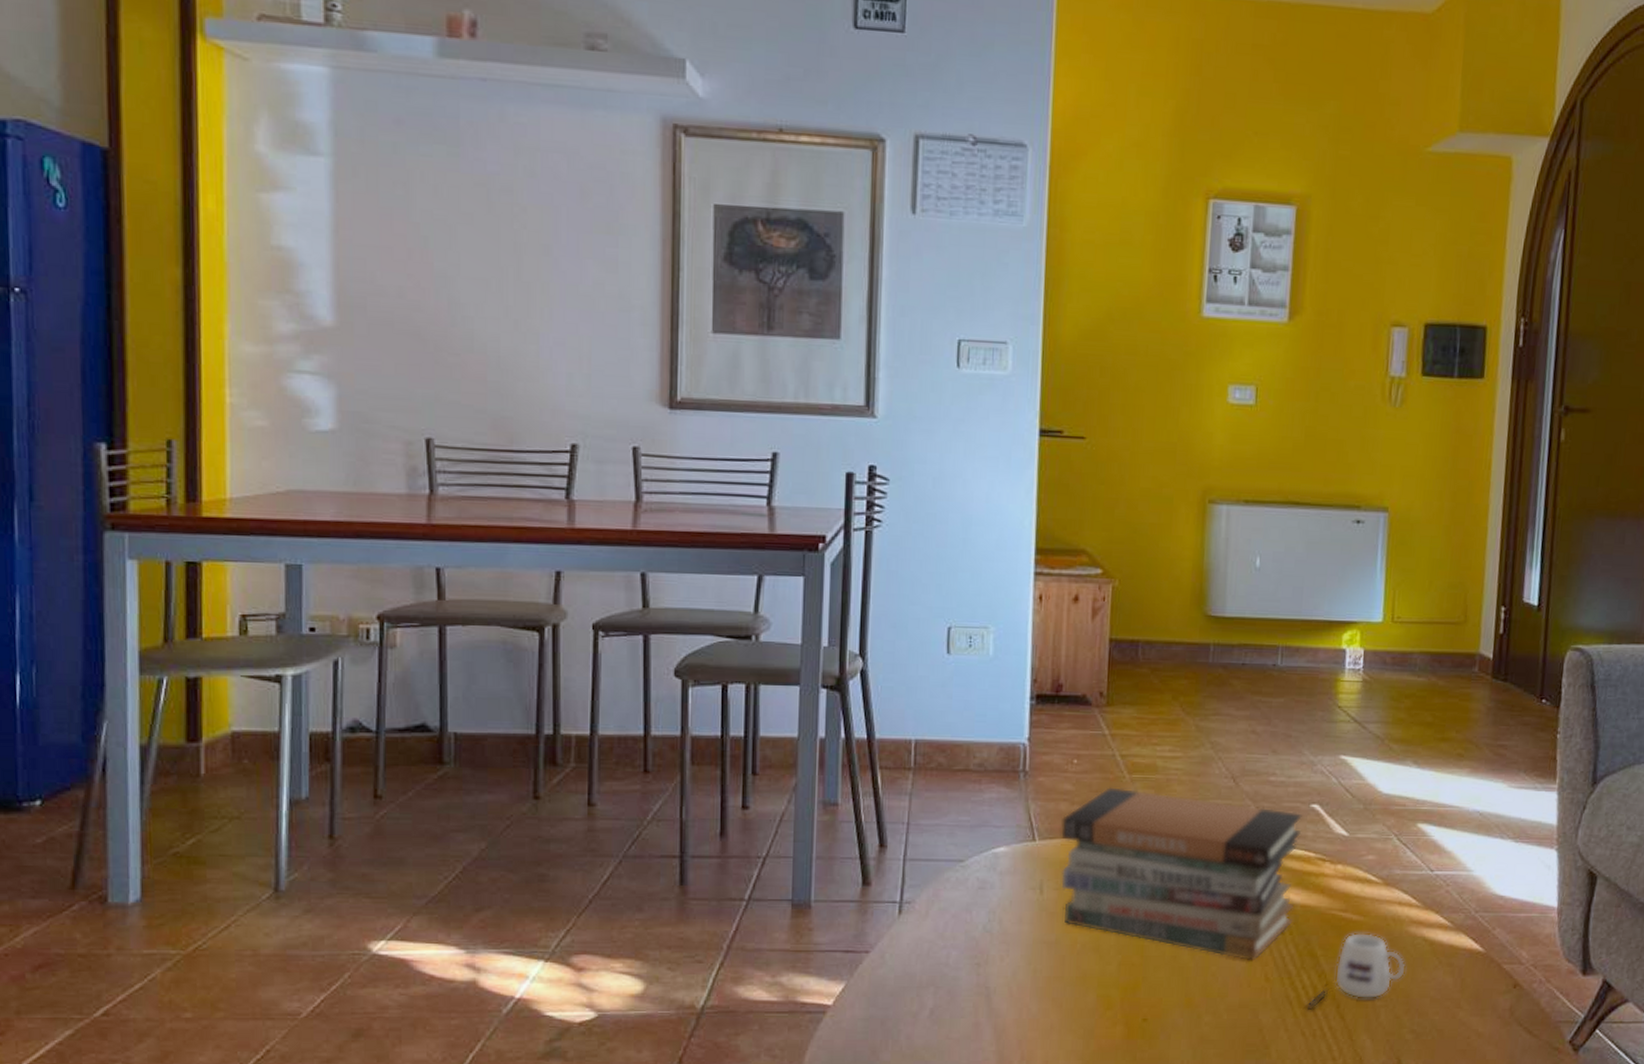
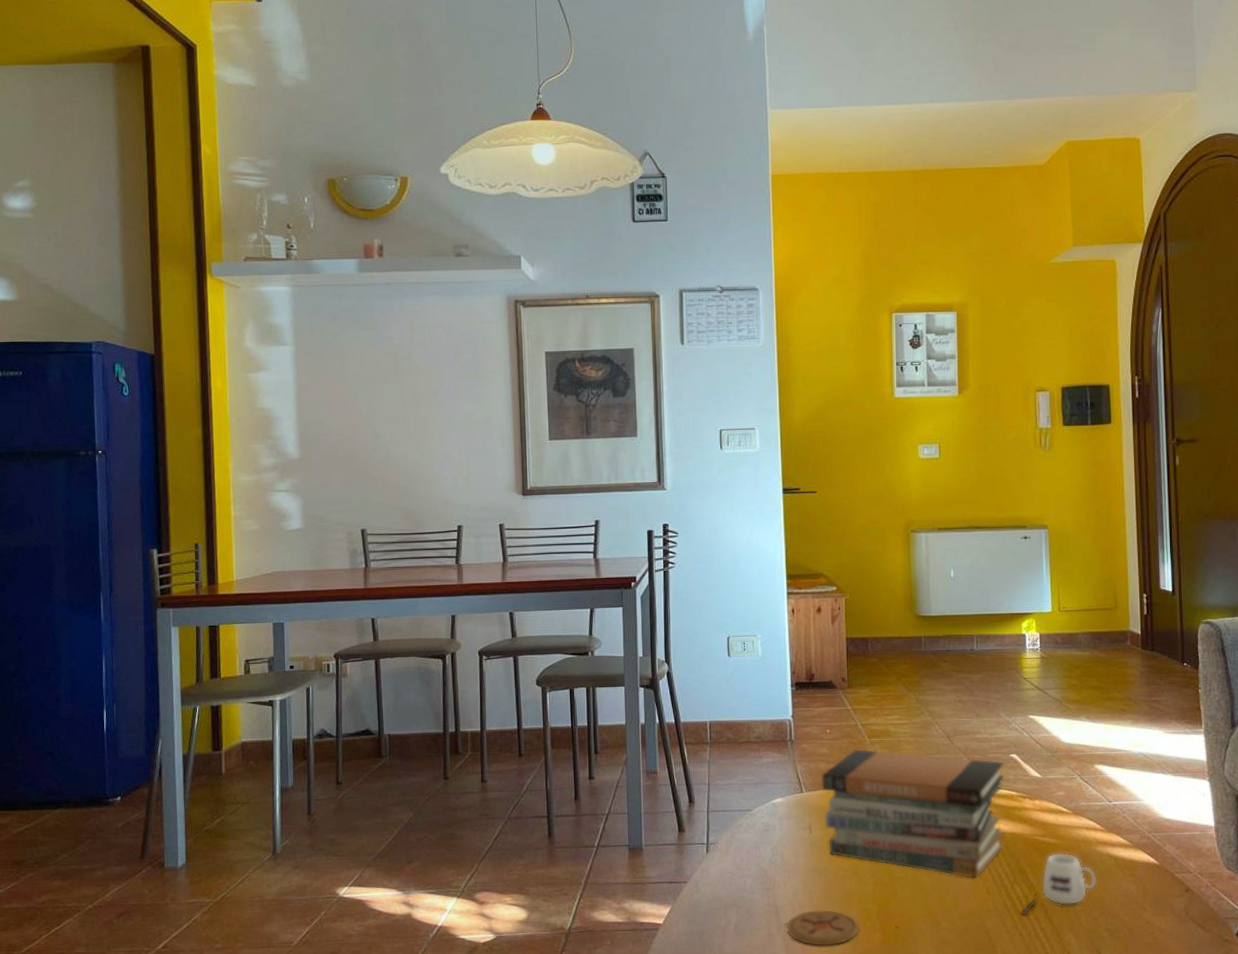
coaster: none [999,995,1096,1041] -> present [786,910,859,946]

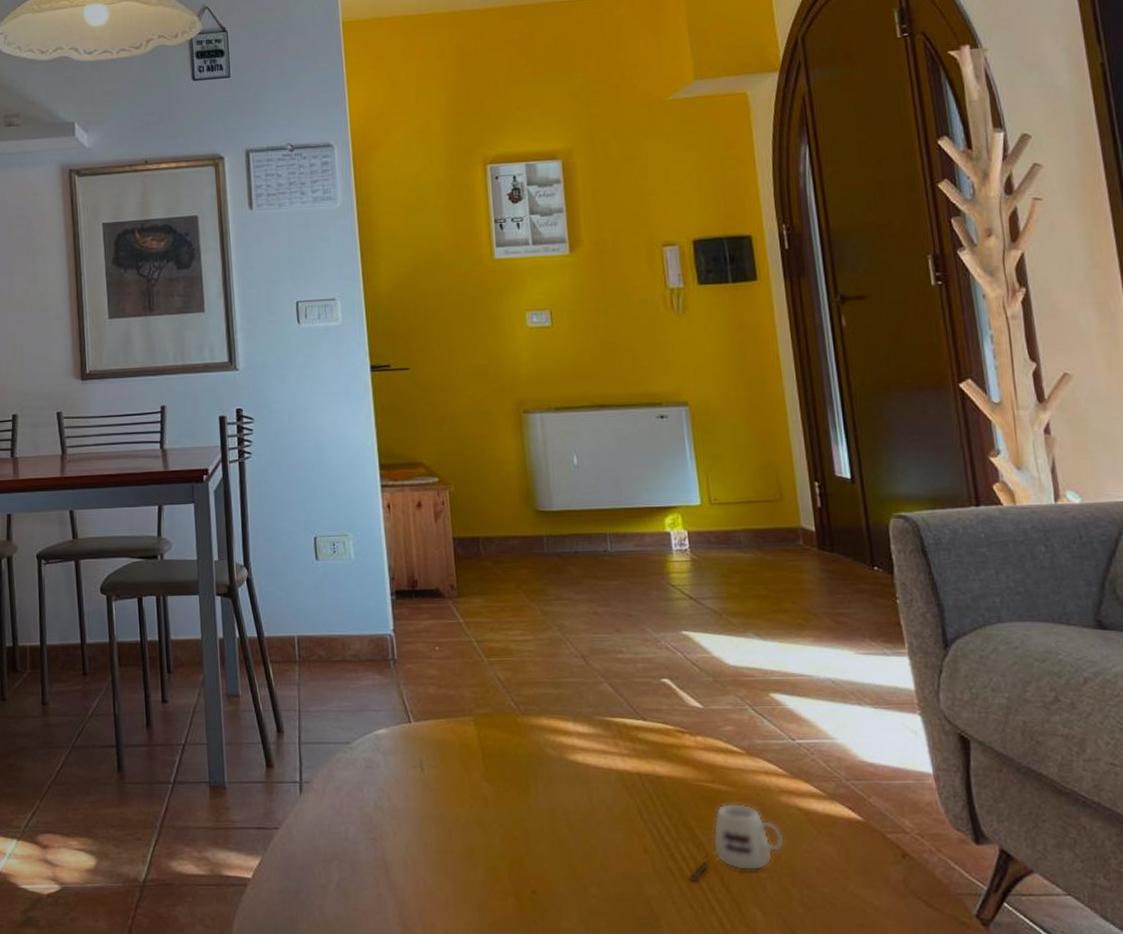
coaster: present [786,910,859,946] -> none [398,868,487,913]
book stack: present [822,749,1005,879] -> none [432,670,662,833]

